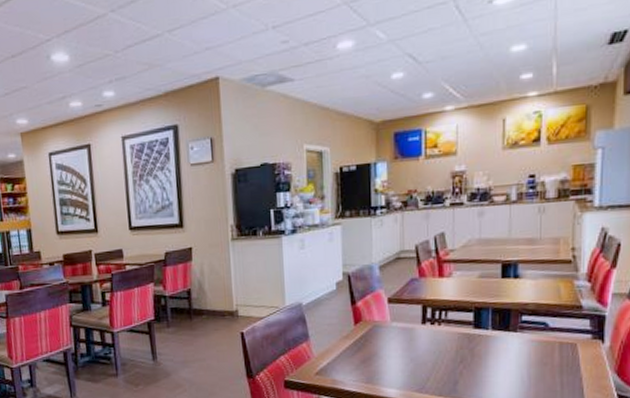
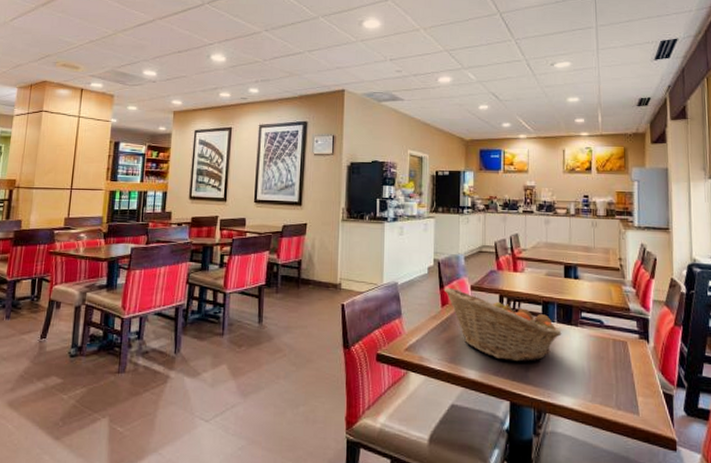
fruit basket: none [355,302,497,376] -> present [443,287,562,362]

